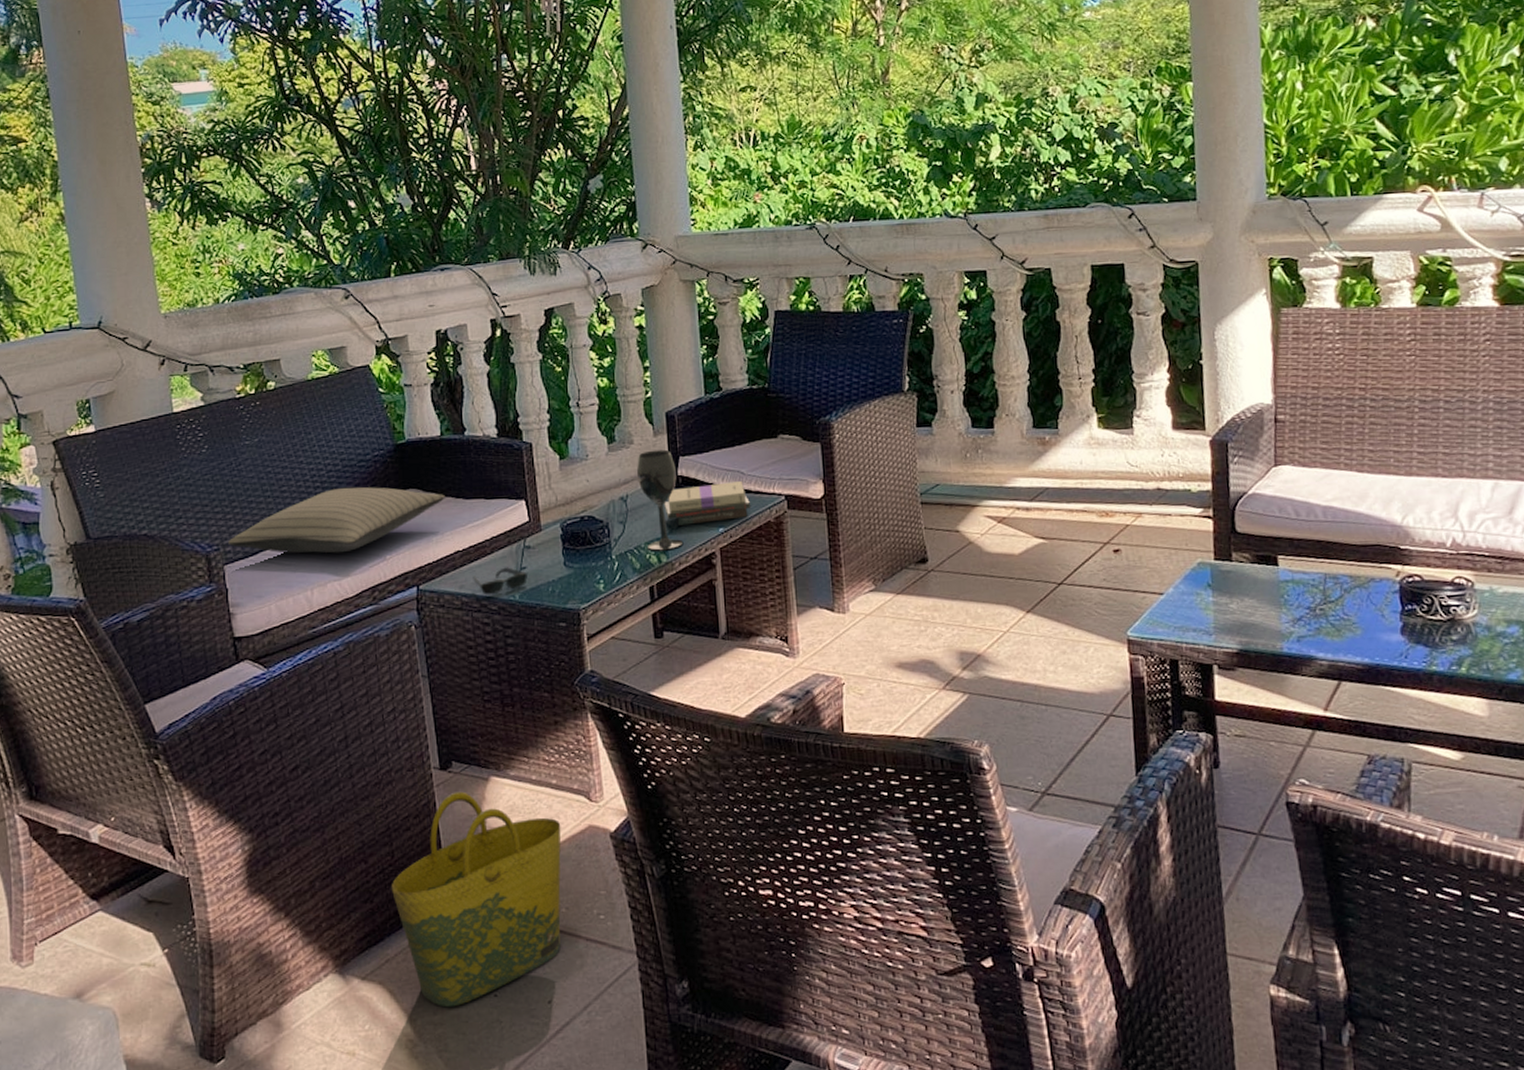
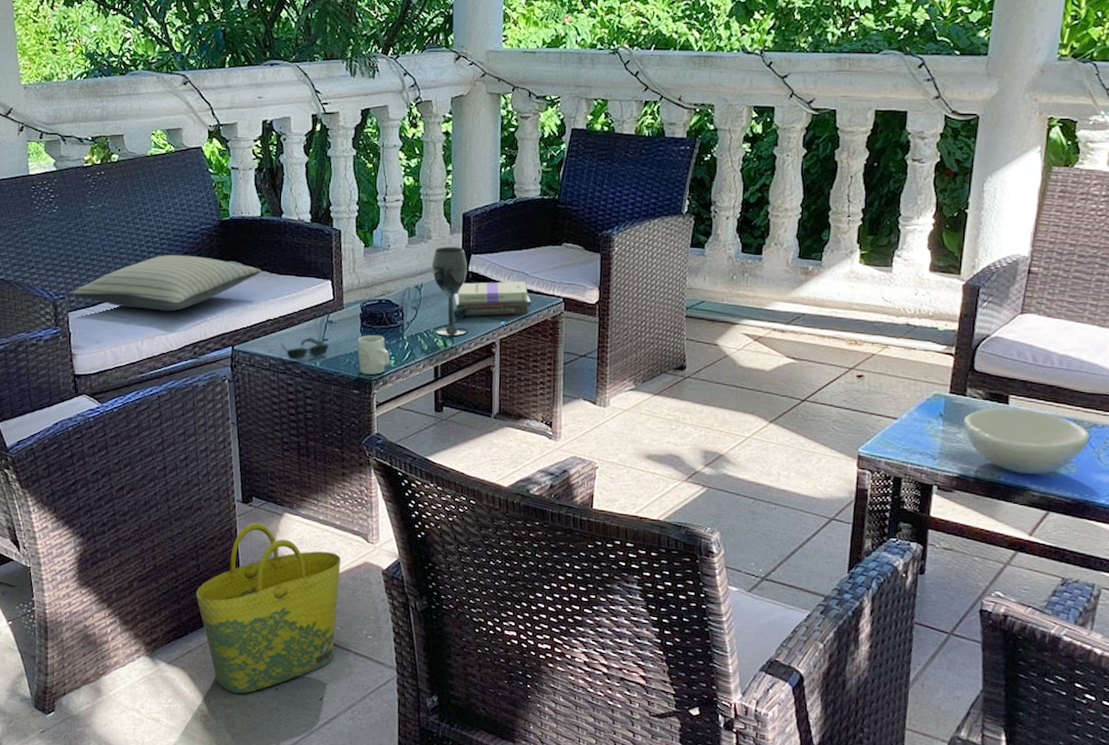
mug: none [560,557,599,603] -> present [357,335,390,375]
bowl: none [1234,569,1369,642] -> present [964,407,1090,475]

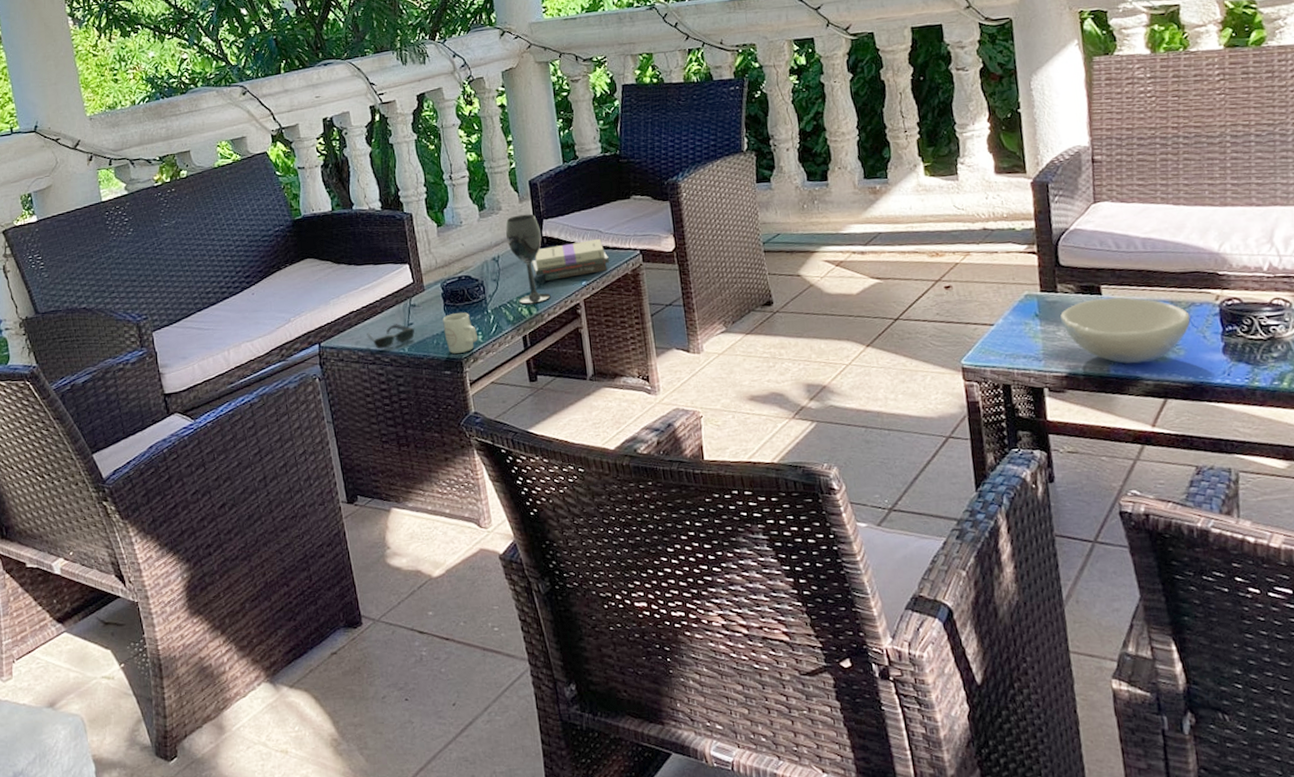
pillow: present [73,254,261,311] -> none [155,258,339,319]
tote bag: present [195,522,341,694] -> none [310,522,461,711]

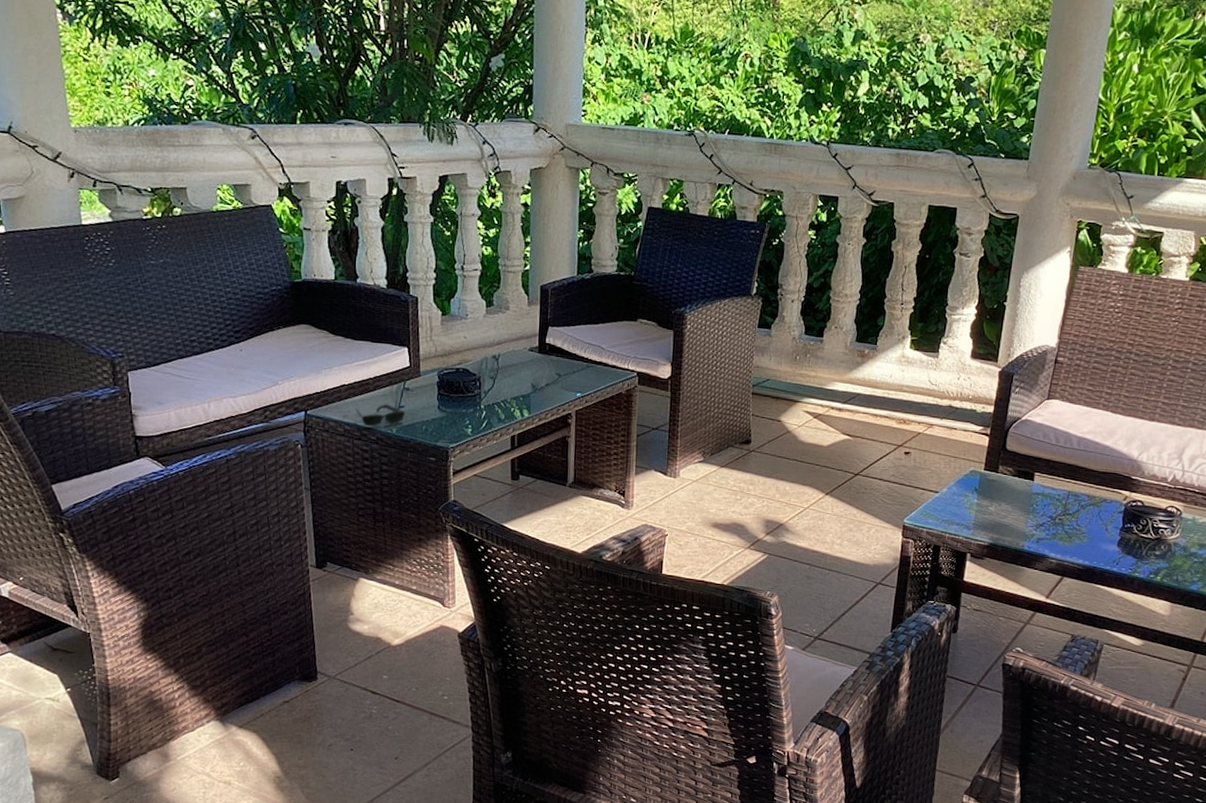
mug: present [442,312,478,354] -> none [434,403,467,443]
wine glass: present [505,214,551,305] -> none [510,318,545,407]
books: present [532,239,610,281] -> none [531,354,607,387]
bowl: present [1060,297,1191,364] -> none [995,483,1100,544]

